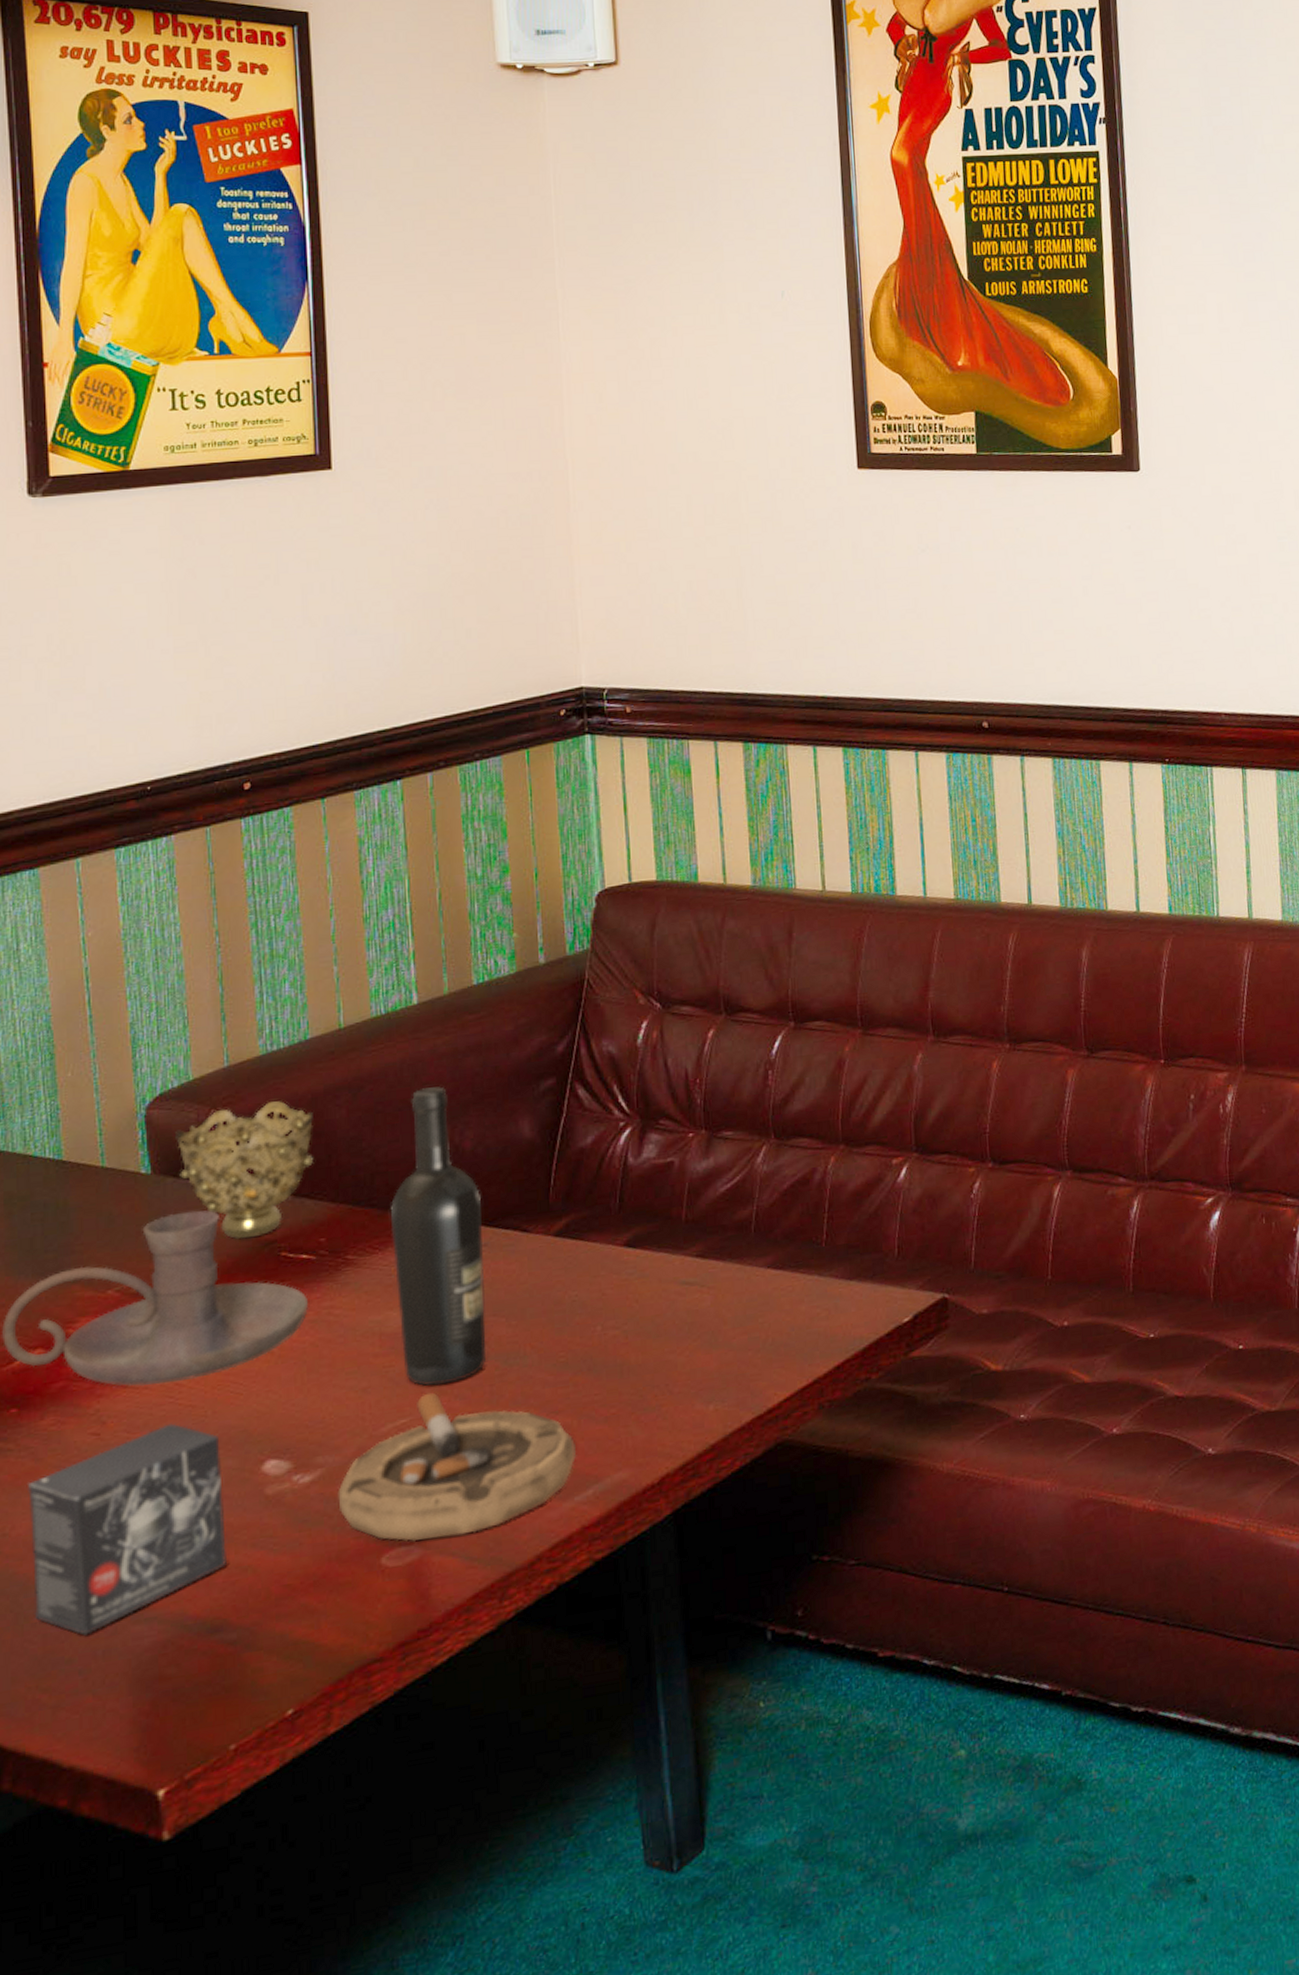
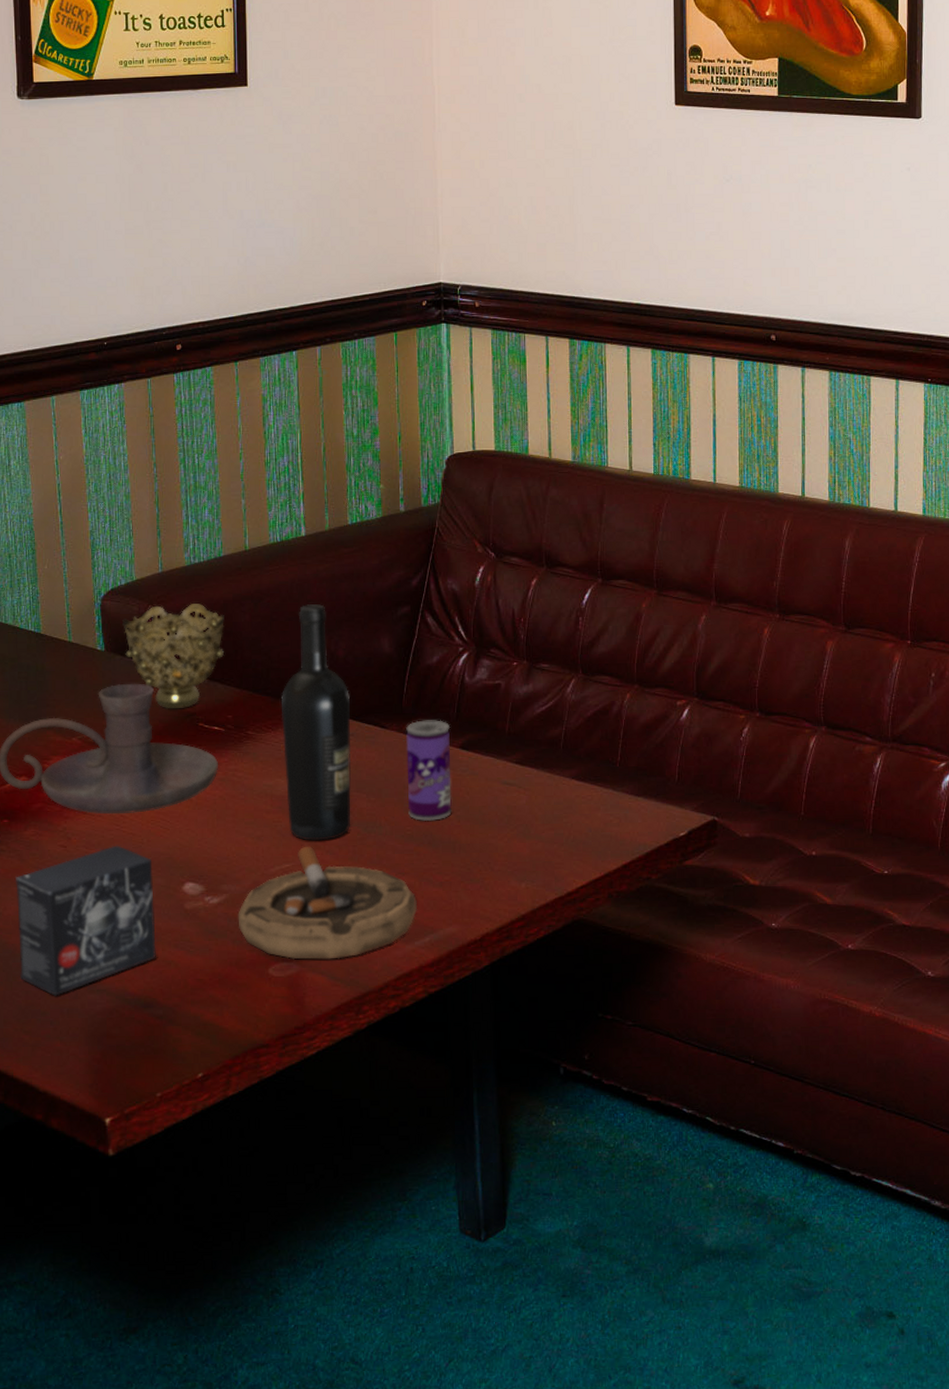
beverage can: none [555,1214,617,1343] -> present [406,720,452,821]

